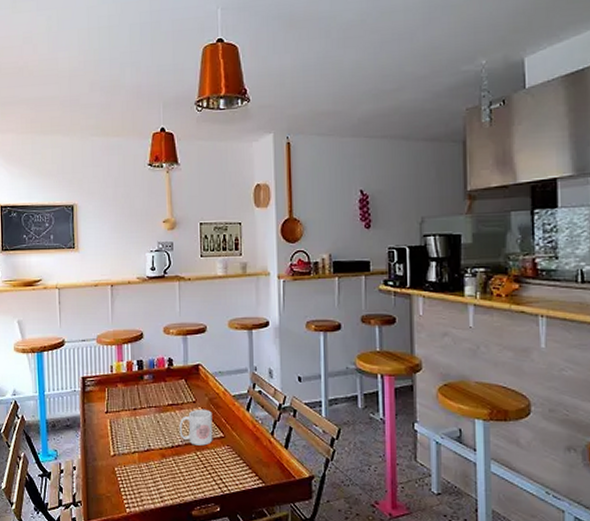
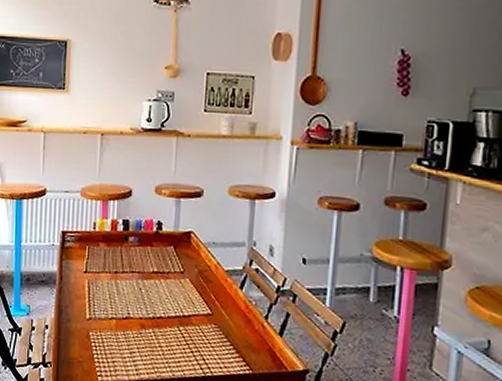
mug: present [179,409,213,446] -> none [162,280,201,321]

